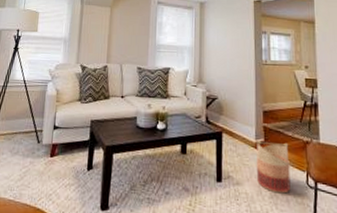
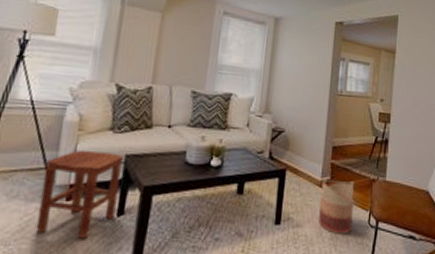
stool: none [31,116,90,188] -> present [35,149,125,239]

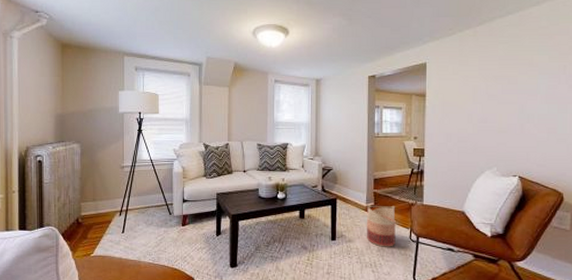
stool: present [35,149,125,239] -> none [166,191,216,251]

